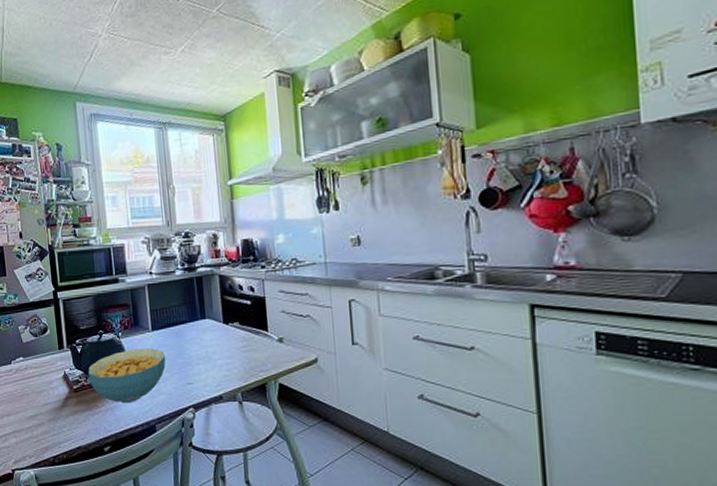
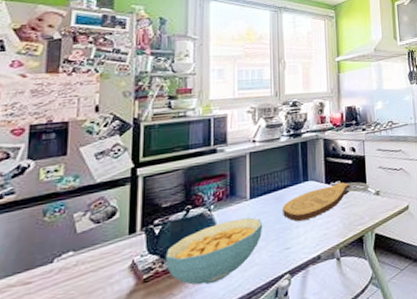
cutting board: none [182,323,271,358] -> present [281,182,369,222]

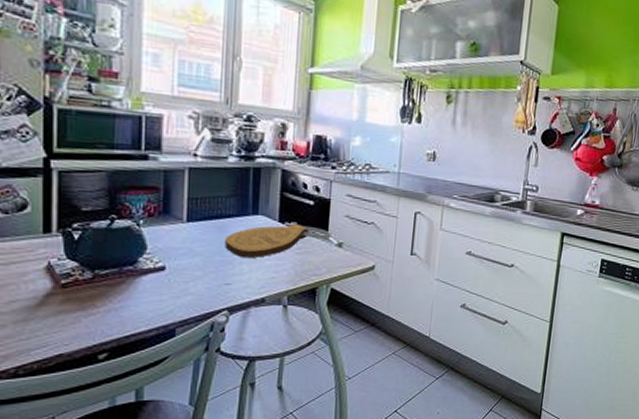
cereal bowl: present [165,217,263,285] -> none [86,241,201,304]

